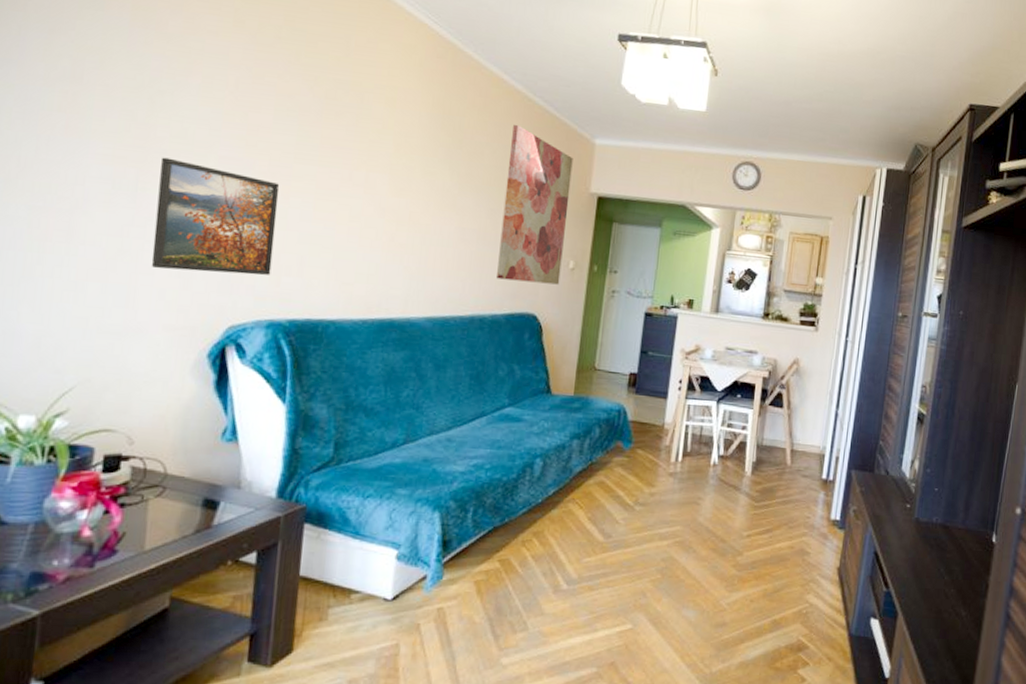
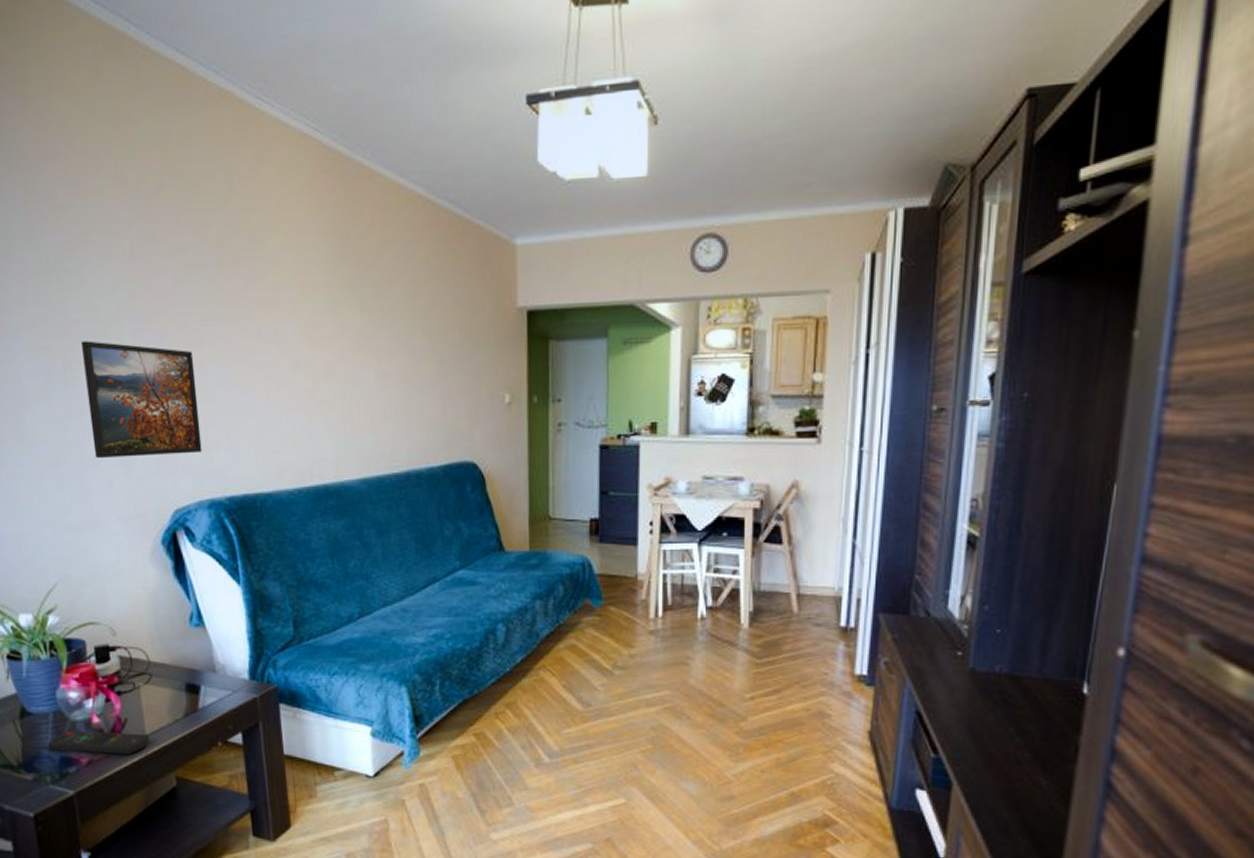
remote control: none [19,543,148,572] -> present [48,731,150,754]
wall art: present [497,124,573,285] -> none [419,237,497,426]

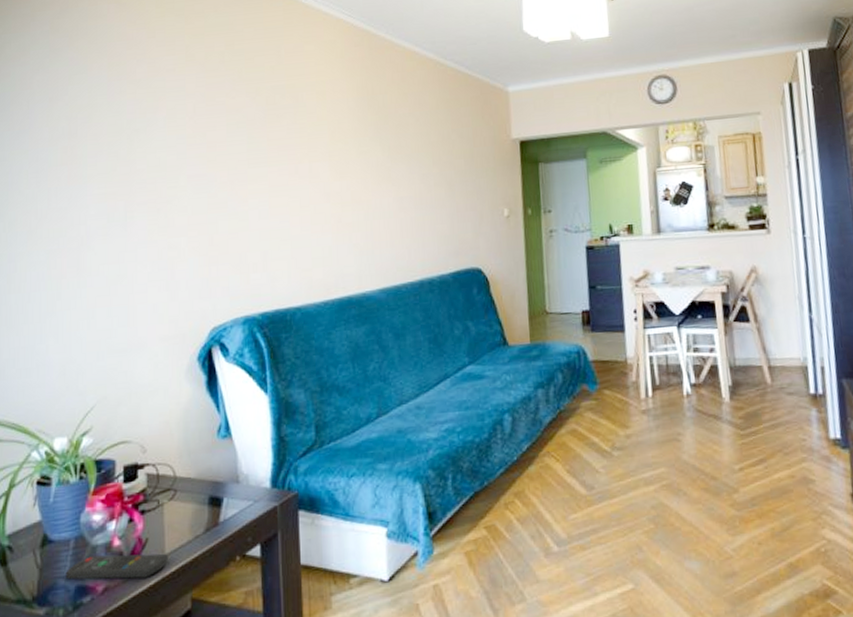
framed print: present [80,340,202,459] -> none [142,185,241,287]

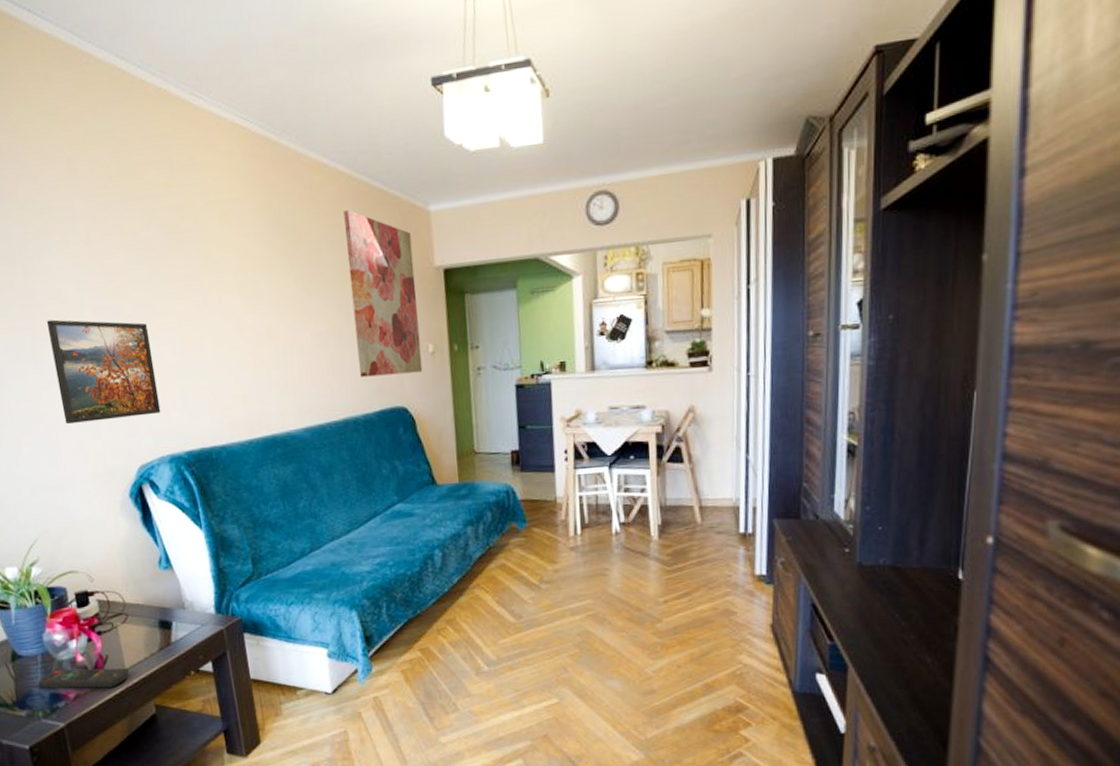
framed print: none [142,185,241,287] -> present [46,319,161,425]
wall art: none [431,90,498,240] -> present [344,209,423,377]

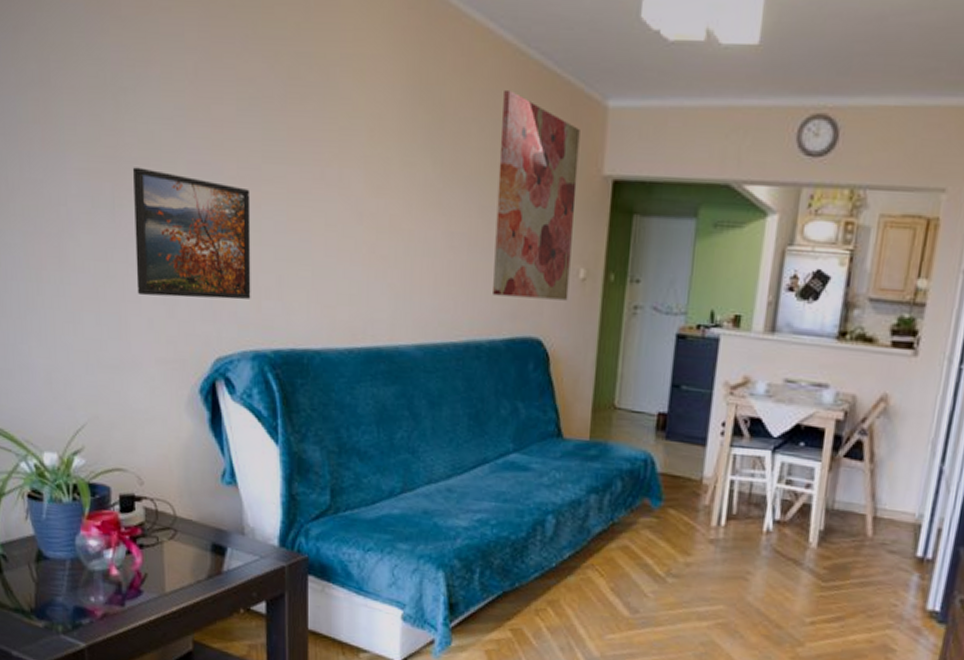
remote control: present [38,668,129,689] -> none [63,580,168,612]

